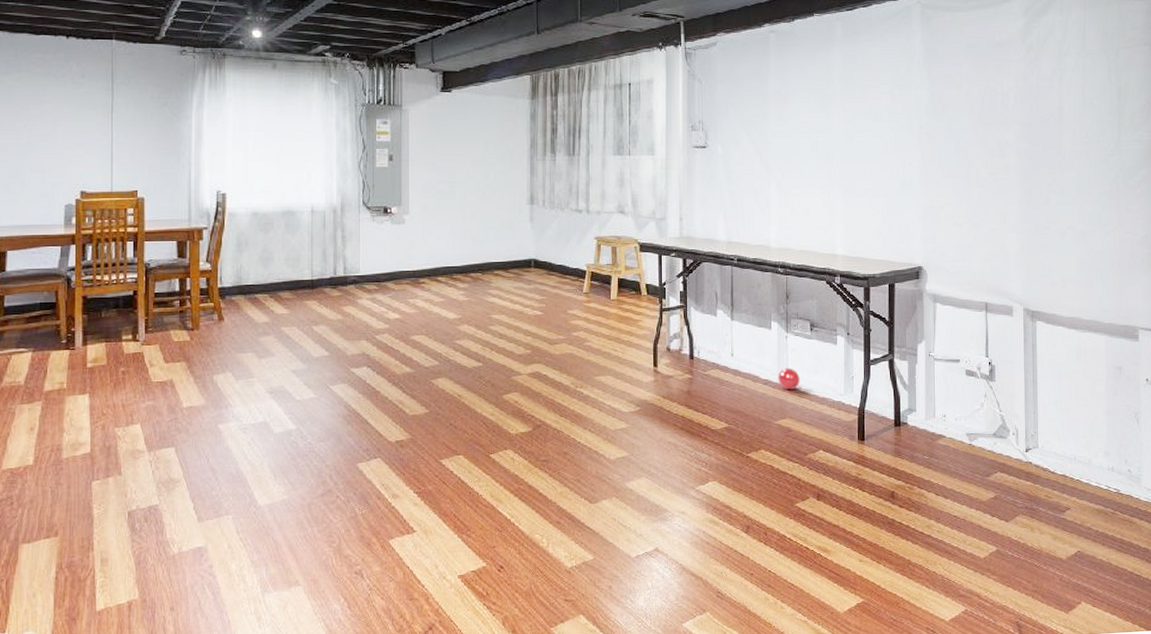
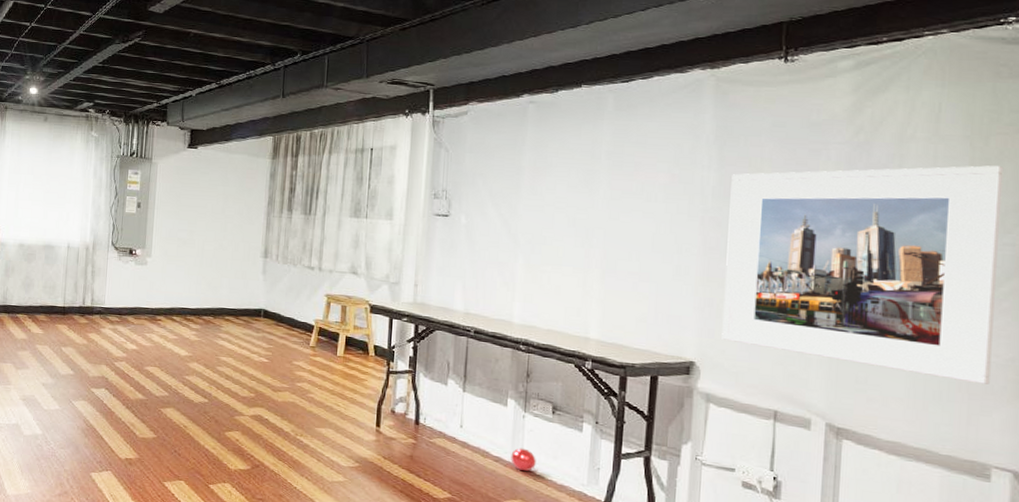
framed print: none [939,75,1133,260] -> present [722,165,1004,384]

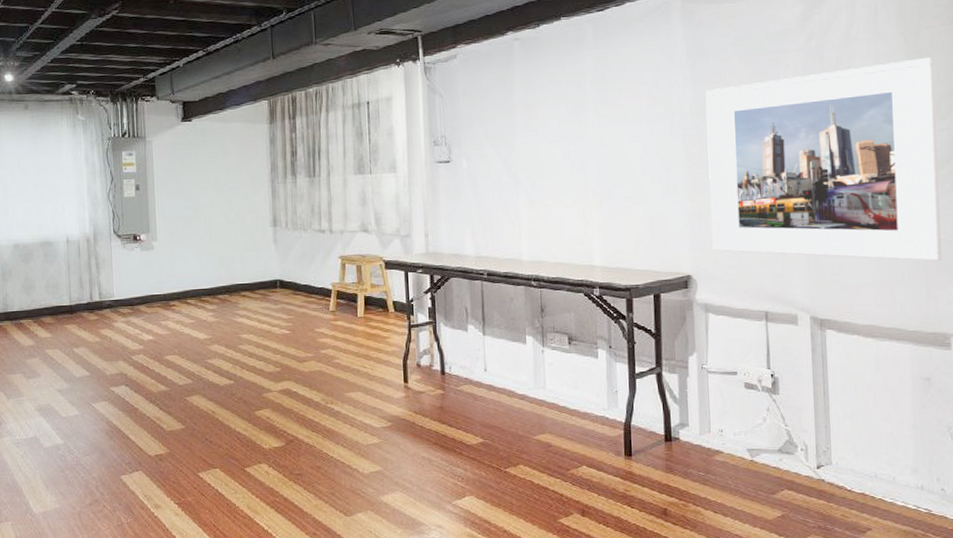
ball: present [511,448,536,472] -> none [535,382,559,405]

